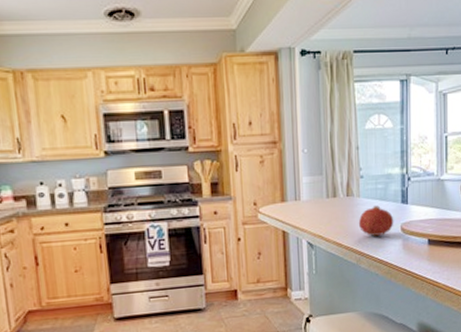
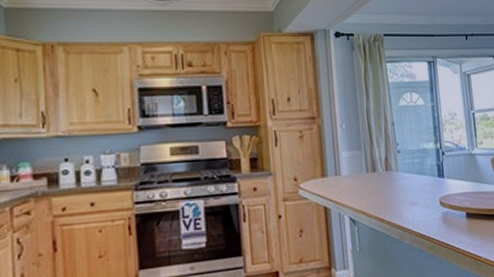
fruit: present [358,205,394,236] -> none [398,179,433,211]

